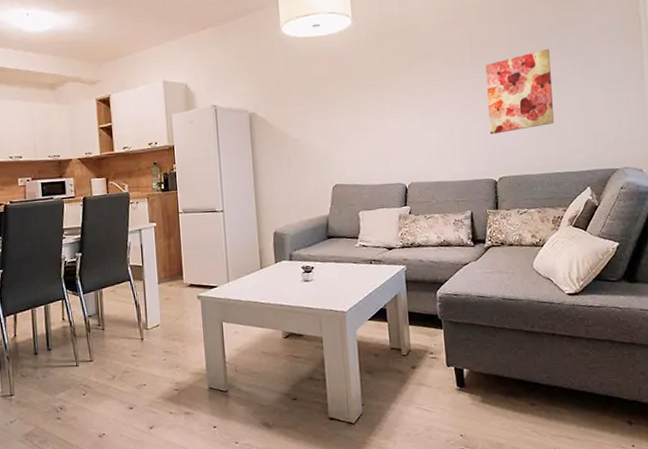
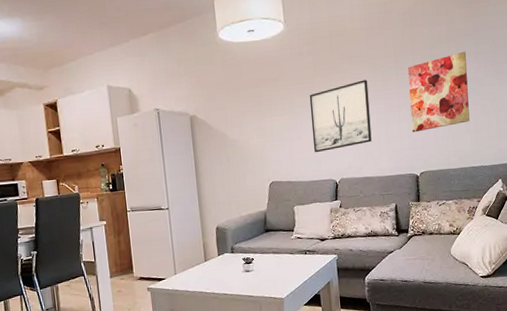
wall art: none [377,77,446,155] -> present [309,80,372,153]

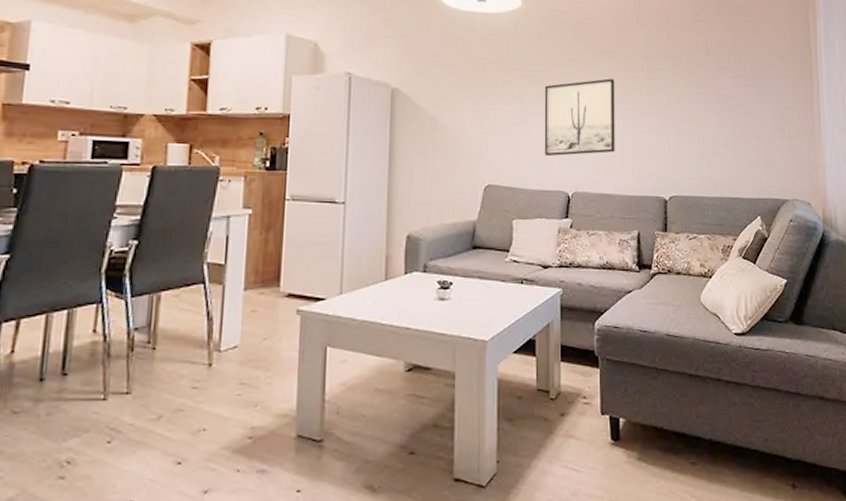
wall art: present [408,51,470,133] -> none [662,65,727,149]

